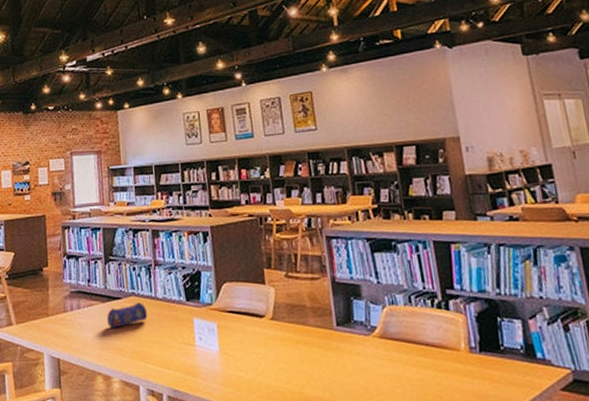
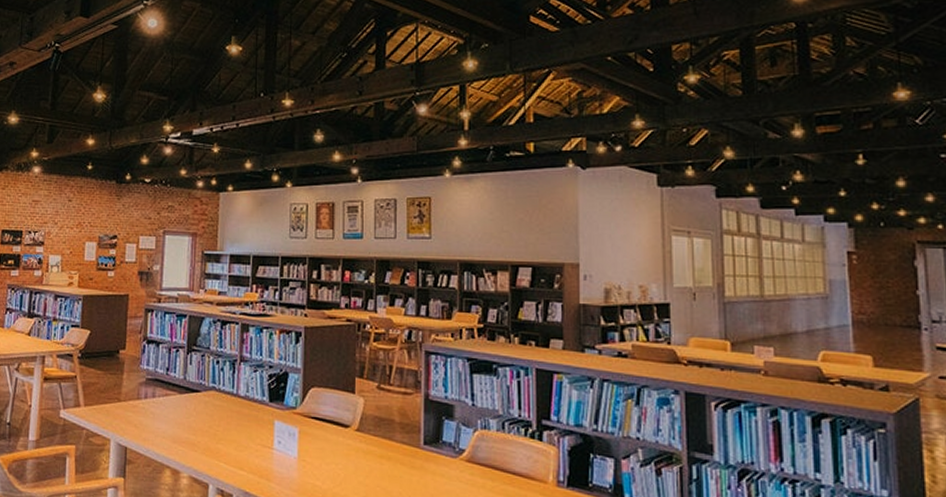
pencil case: present [107,302,148,328] -> none [183,398,227,422]

